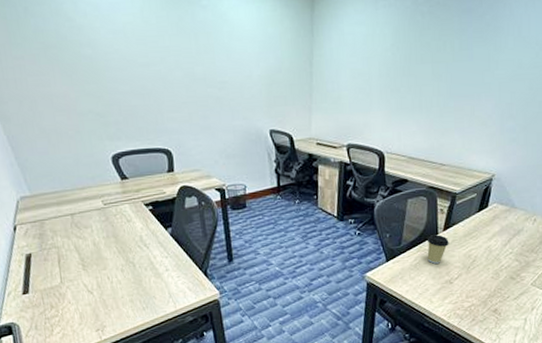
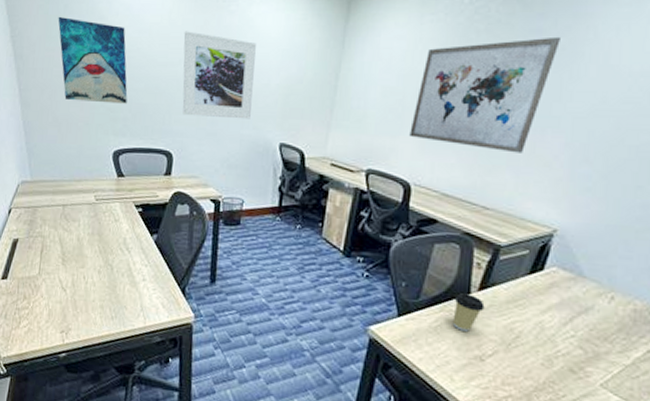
wall art: none [19,20,116,110] -> present [58,16,128,104]
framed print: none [160,28,239,113] -> present [182,31,256,119]
wall art: none [378,14,486,117] -> present [409,36,560,153]

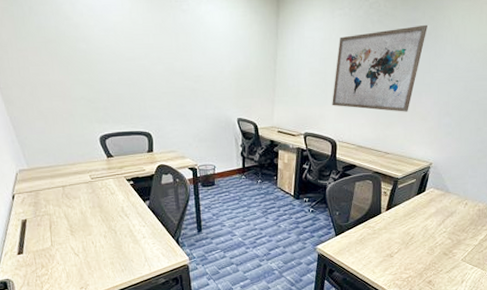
wall art: present [58,16,128,104] -> none [24,18,105,96]
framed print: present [182,31,256,119] -> none [145,28,212,102]
coffee cup: present [452,293,485,332] -> none [371,214,391,239]

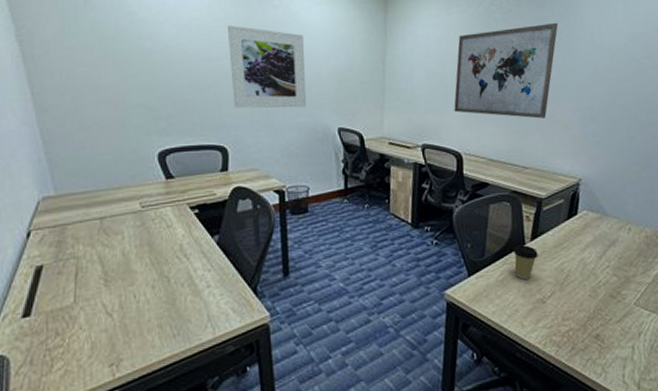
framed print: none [145,28,212,102] -> present [227,25,306,109]
coffee cup: none [371,214,391,239] -> present [513,245,538,279]

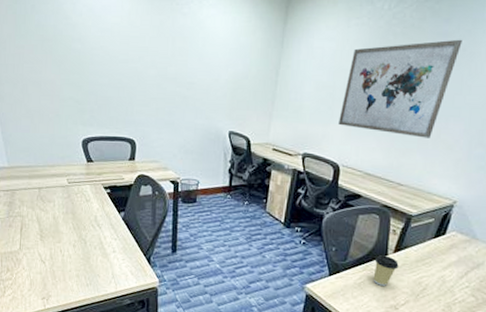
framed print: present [227,25,306,109] -> none [142,31,207,110]

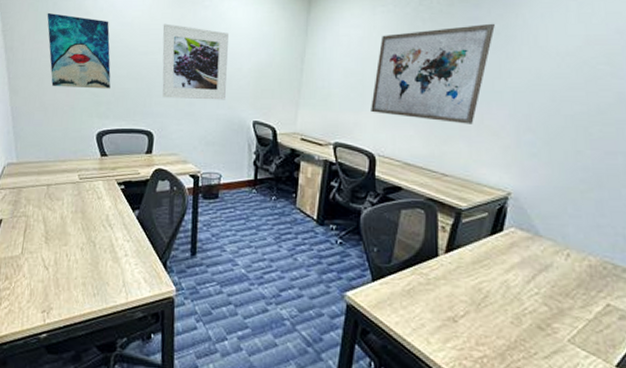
wall art: none [26,16,93,97] -> present [47,12,111,89]
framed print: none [142,31,207,110] -> present [162,23,229,100]
coffee cup: present [373,255,399,286] -> none [423,256,453,293]

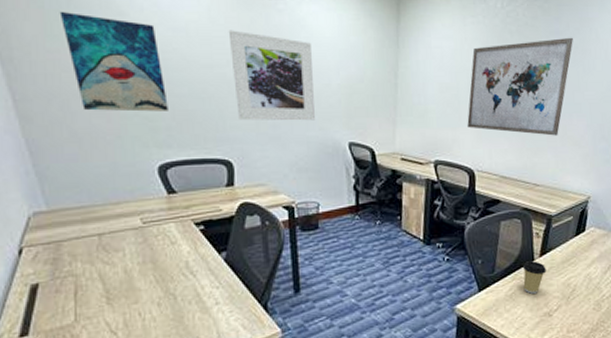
coffee cup: none [423,256,453,293] -> present [522,261,547,294]

